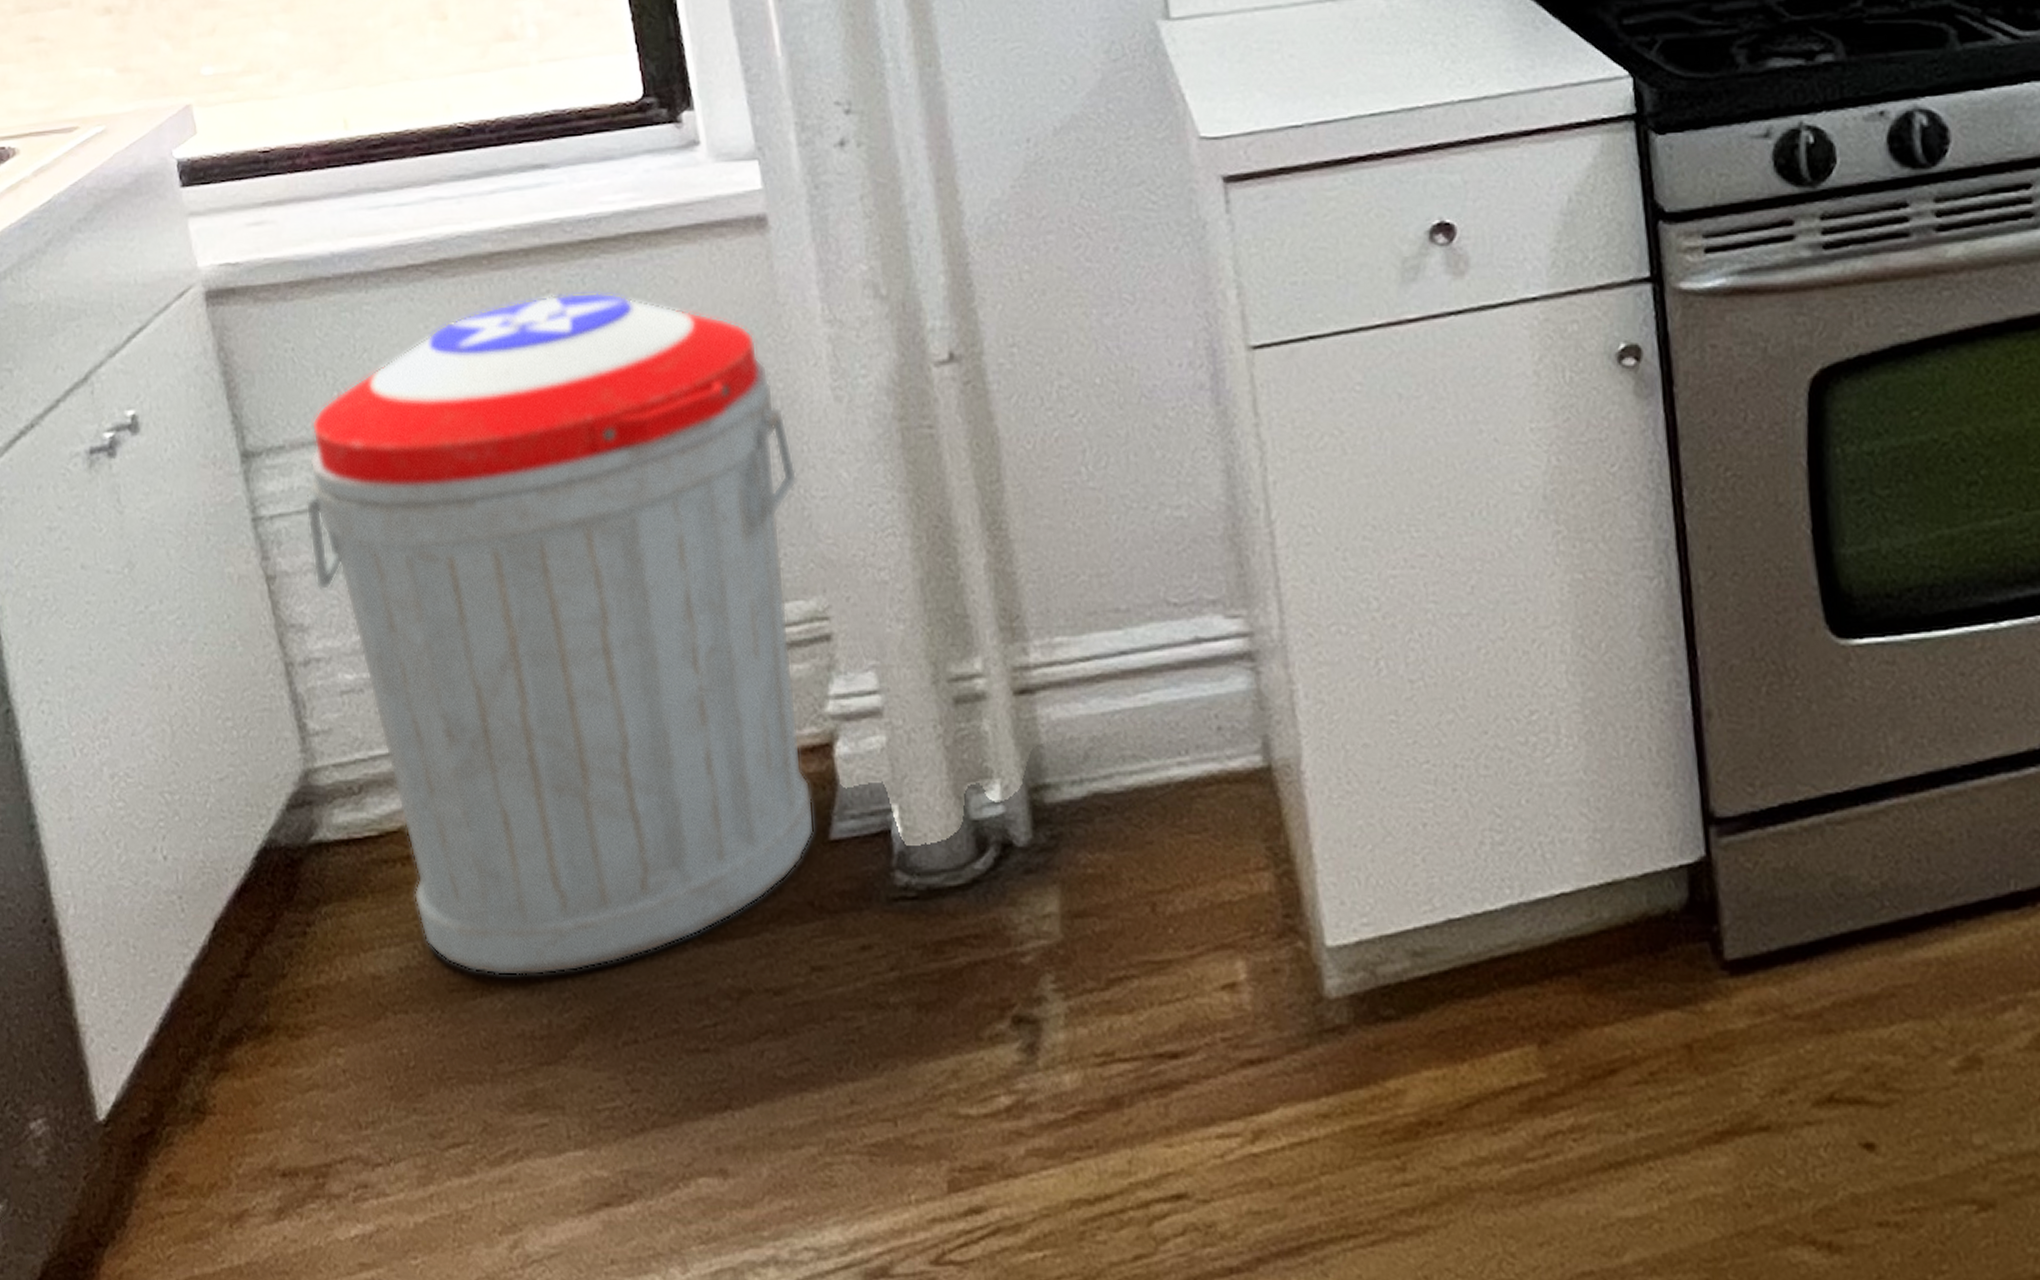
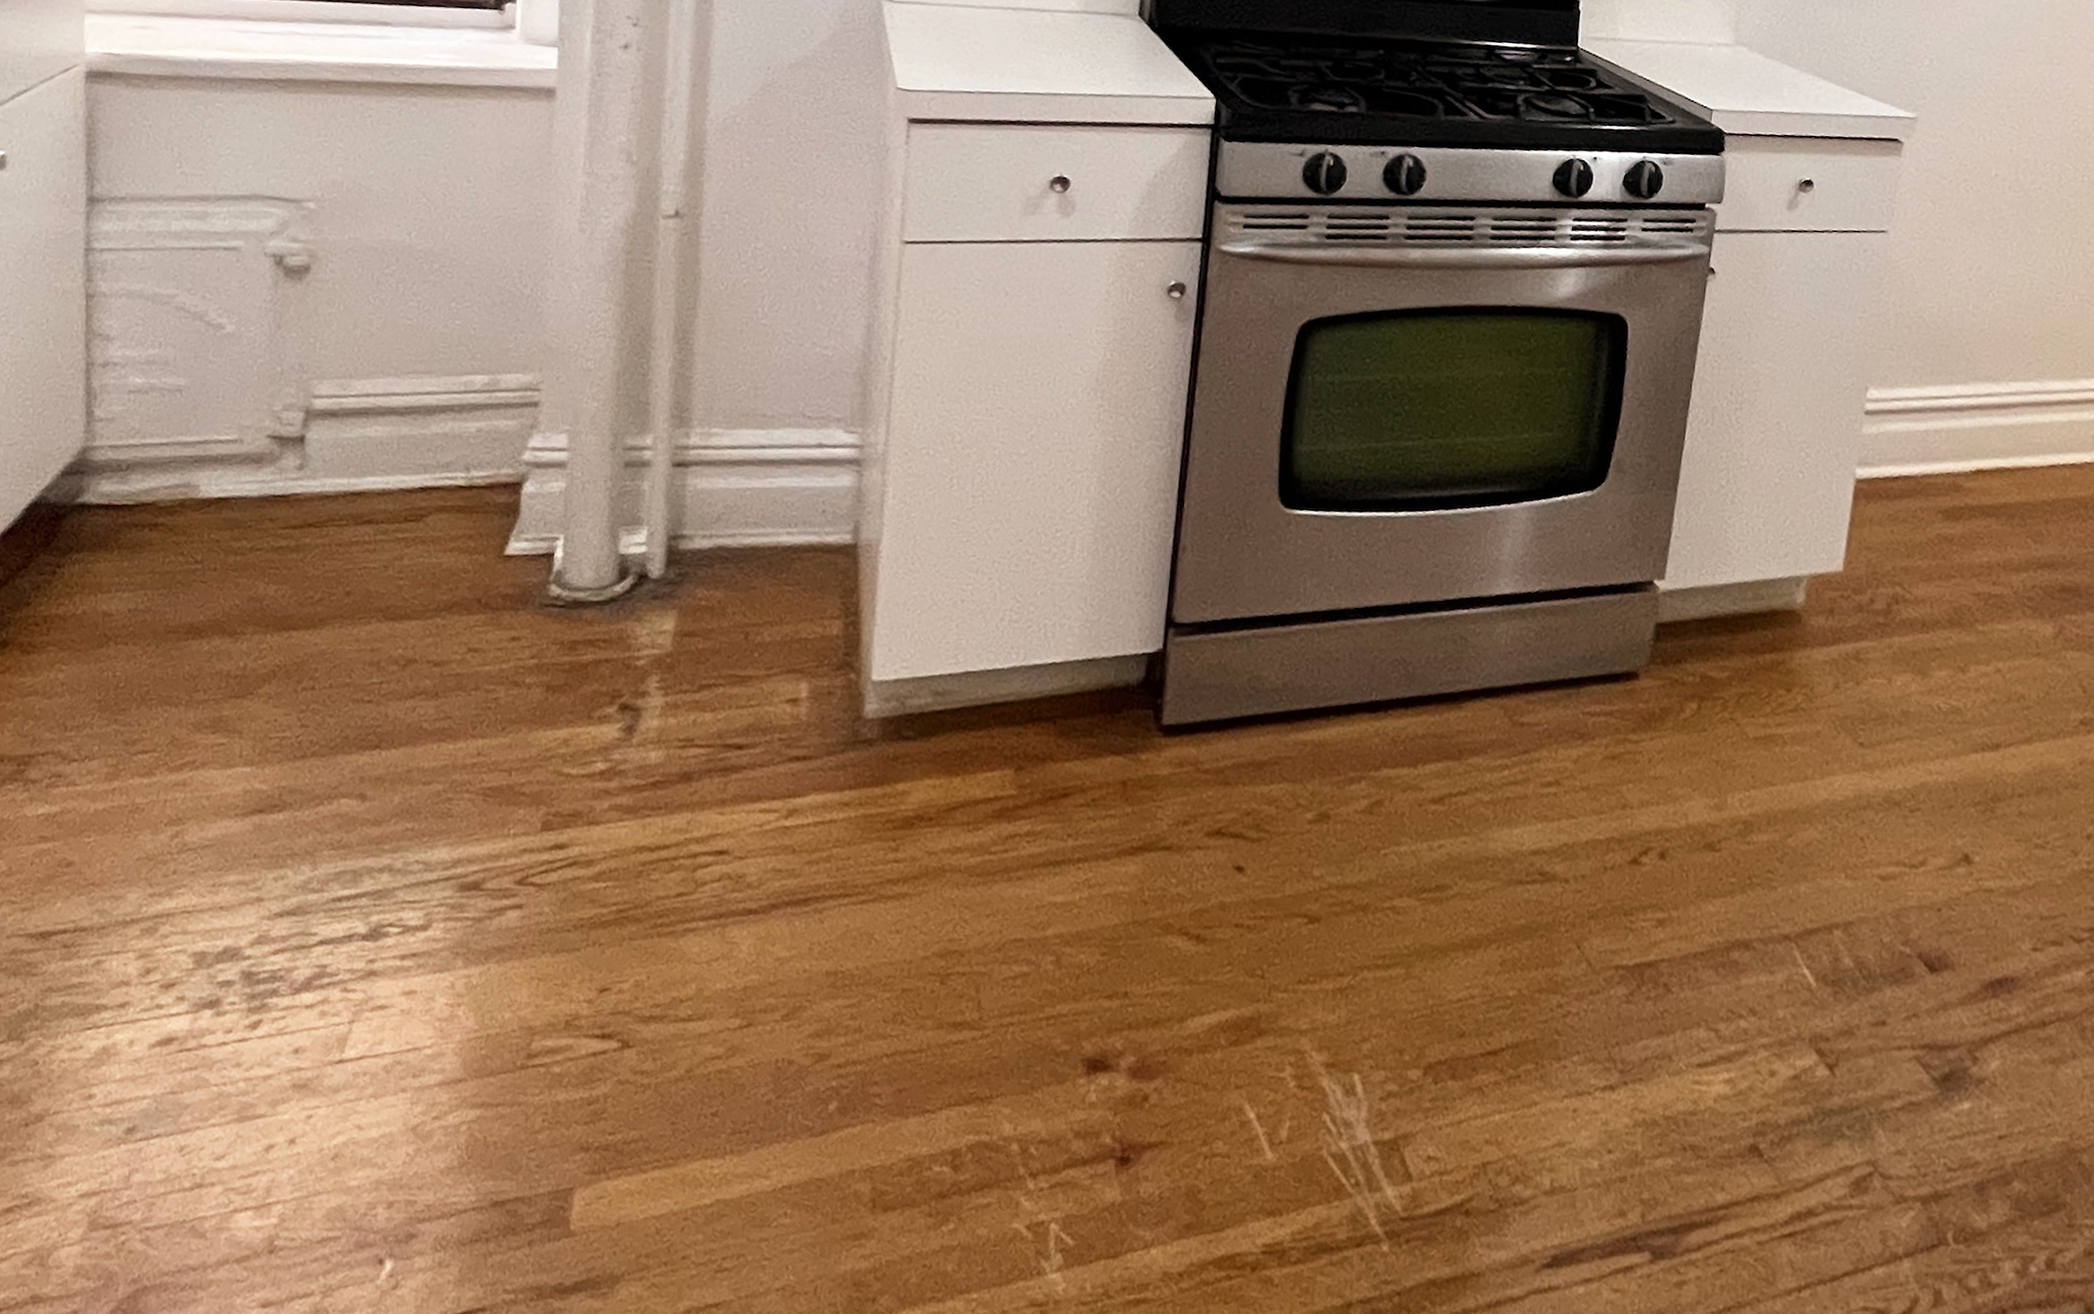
trash can: present [305,292,815,976] -> none [127,119,538,629]

